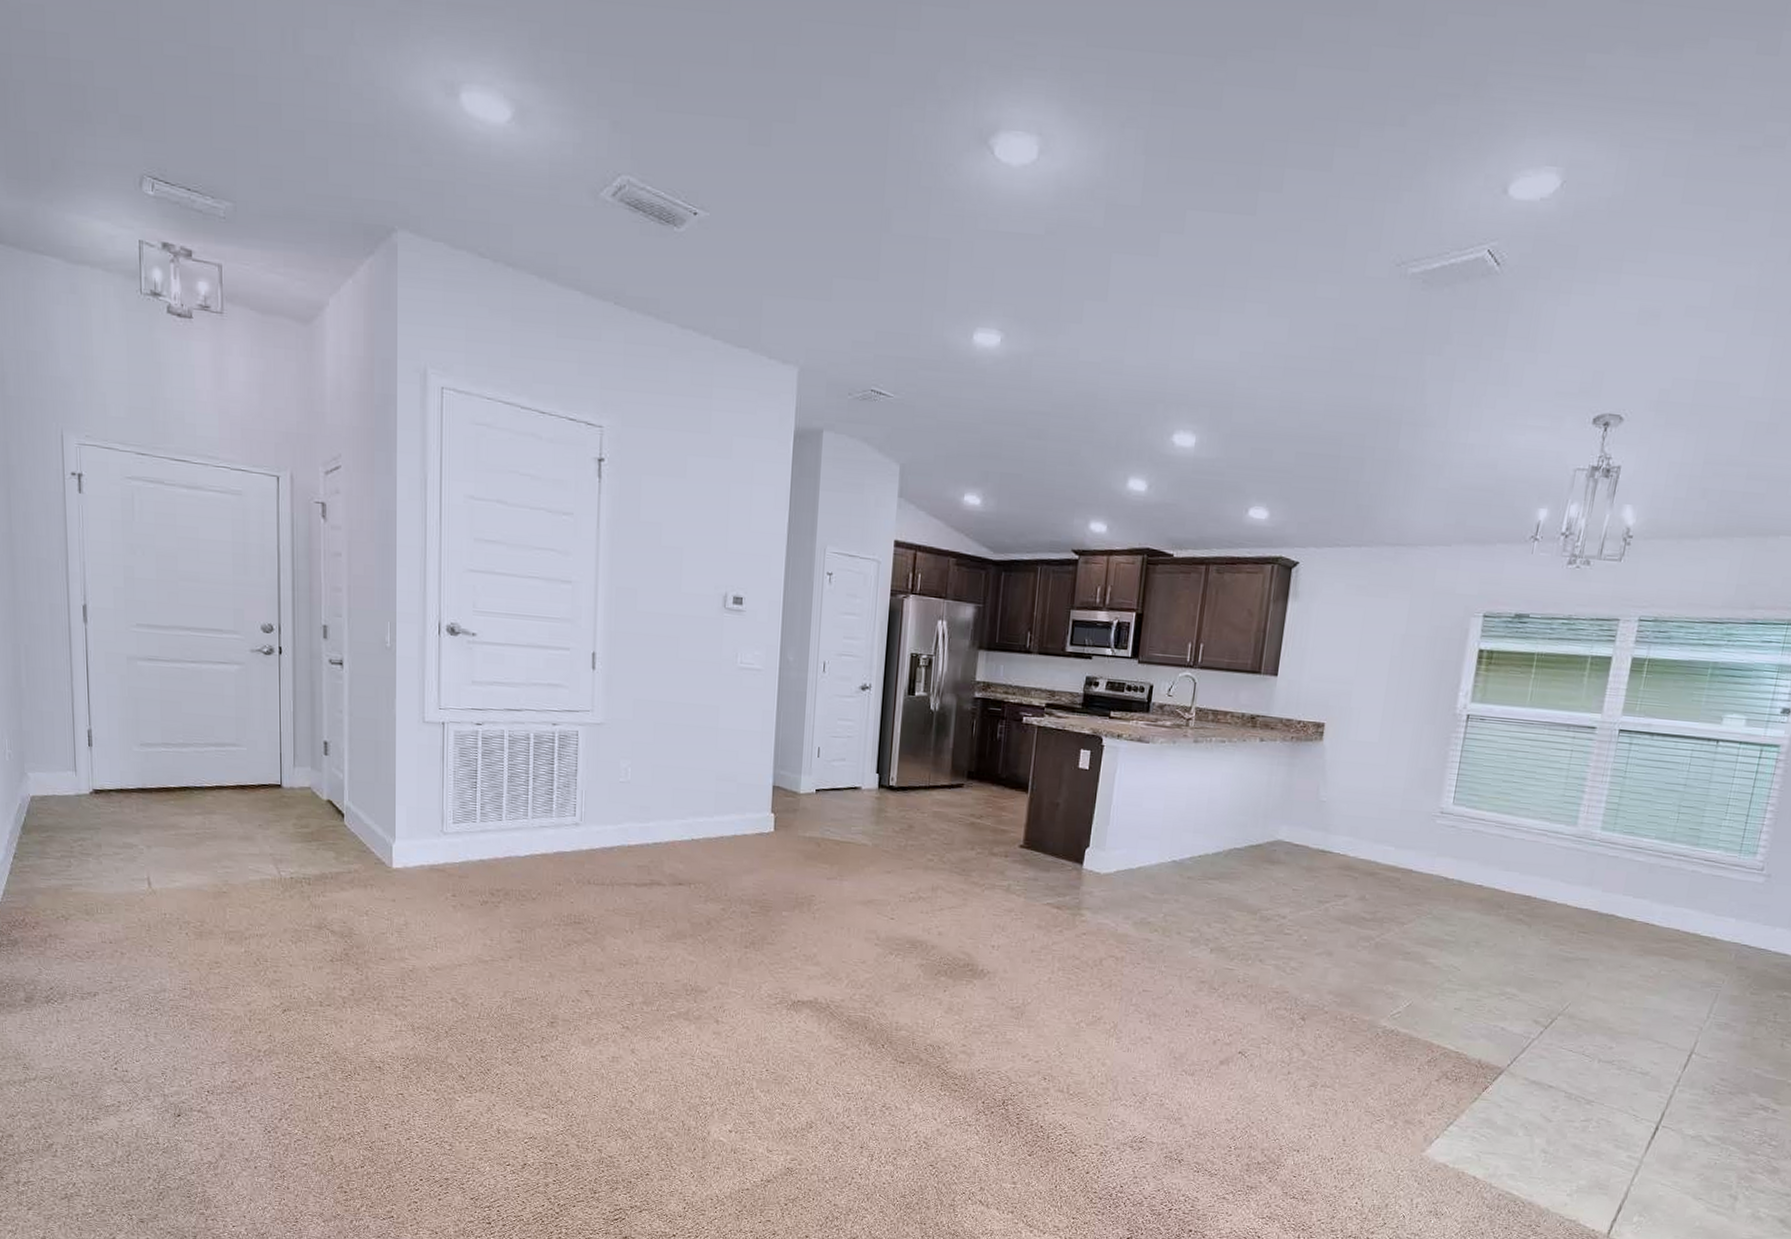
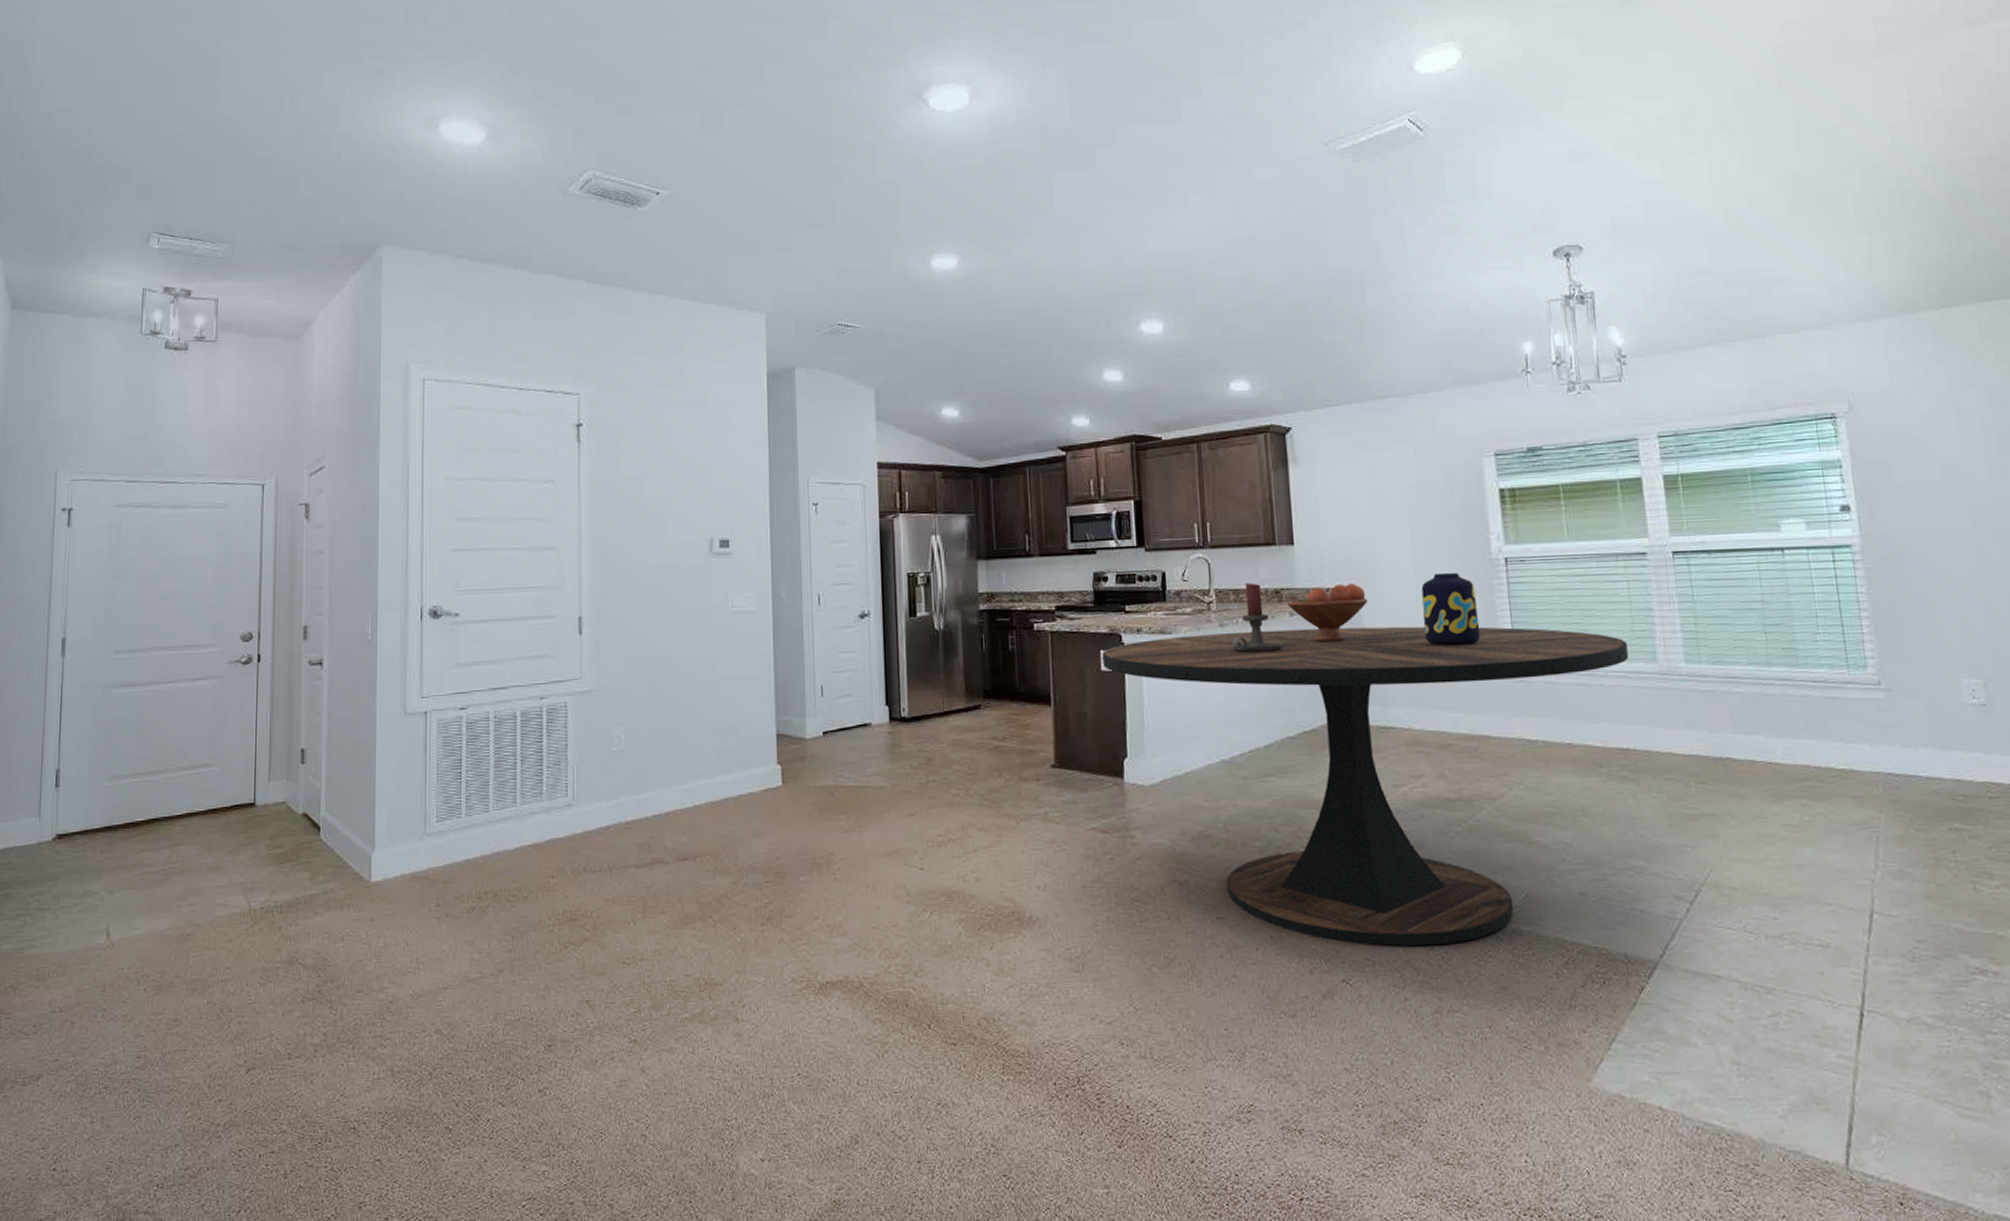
dining table: none [1080,745,1555,1035] -> present [1101,626,1629,947]
candle holder: none [1201,705,1249,772] -> present [1232,583,1283,653]
fruit bowl: none [1260,718,1334,771] -> present [1287,584,1368,643]
vase: none [1377,720,1433,789] -> present [1421,572,1481,646]

